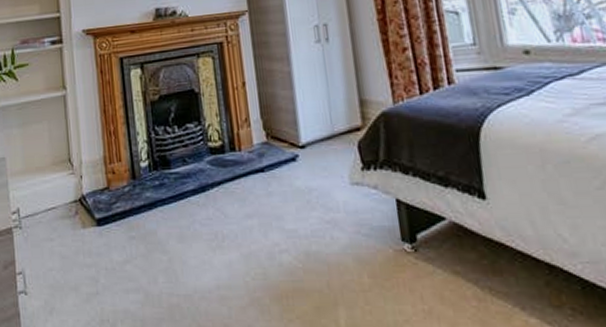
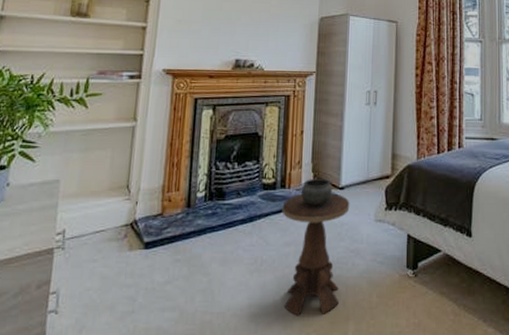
side table: none [235,136,322,300] -> present [282,178,350,316]

